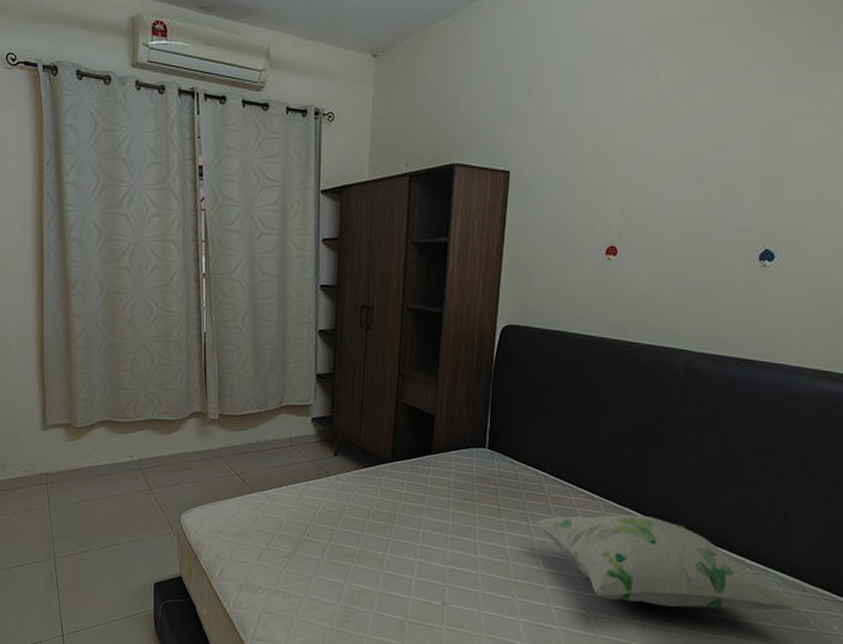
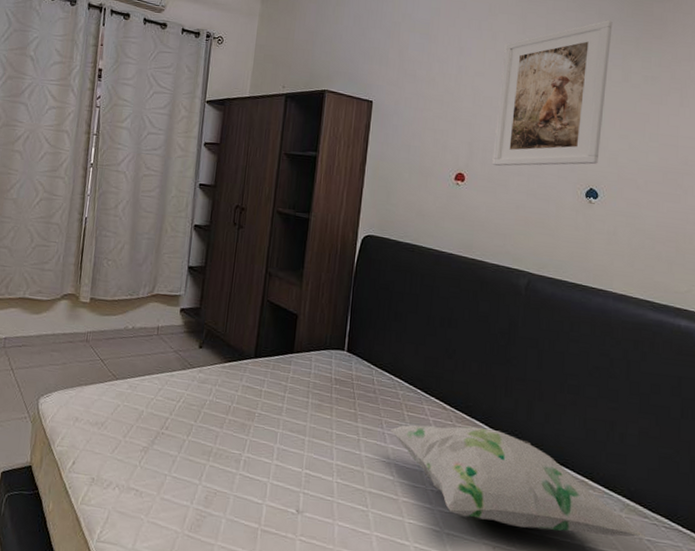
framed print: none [650,37,806,234] -> present [492,20,613,167]

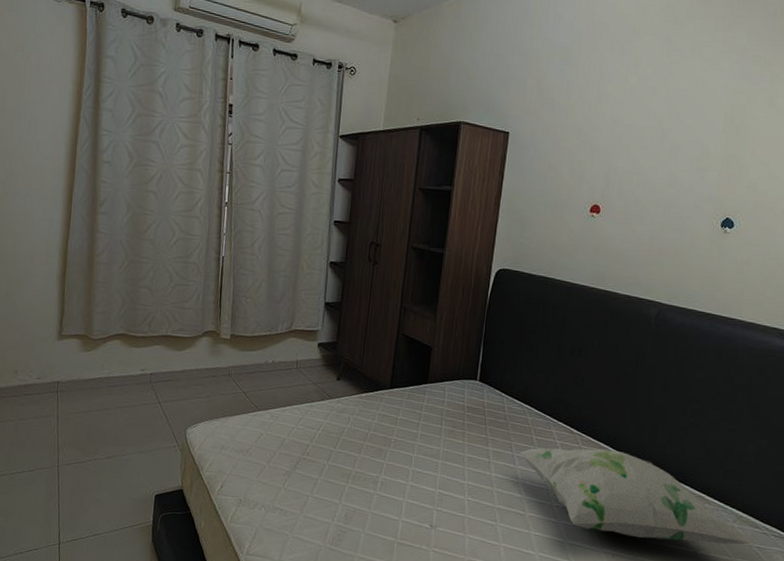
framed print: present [492,20,613,167] -> none [628,40,762,197]

